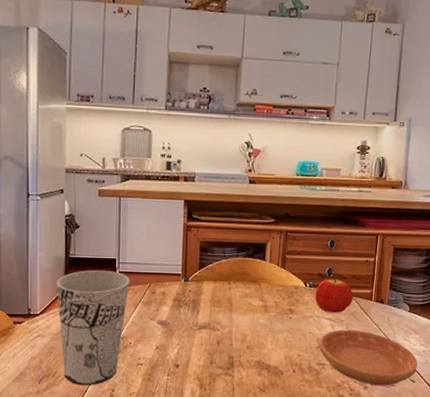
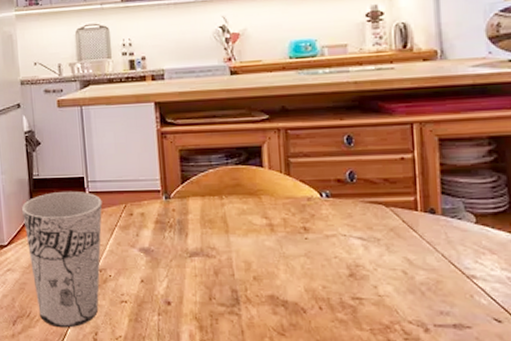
fruit: present [315,277,354,313] -> none [336,183,390,230]
saucer: present [319,329,418,386] -> none [350,251,502,328]

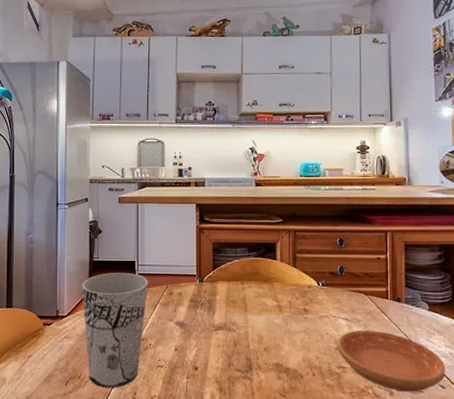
saucer: none [350,251,502,328] -> present [337,330,445,392]

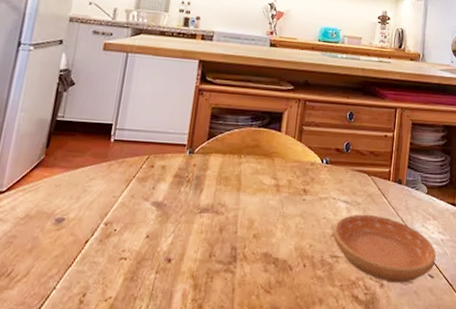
cup: present [82,272,149,388] -> none [22,136,126,289]

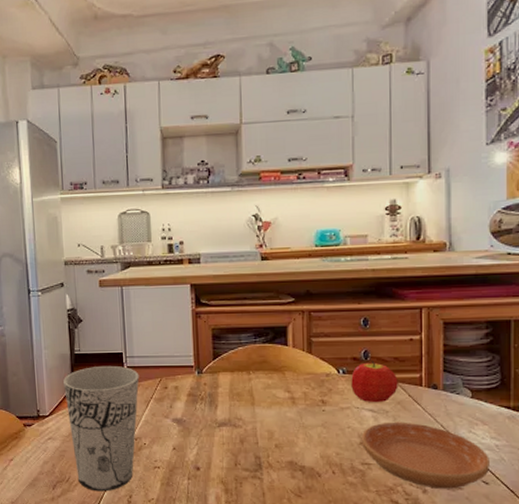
cup: none [22,136,126,289] -> present [63,365,140,492]
fruit: none [331,153,371,195] -> present [351,361,398,403]

